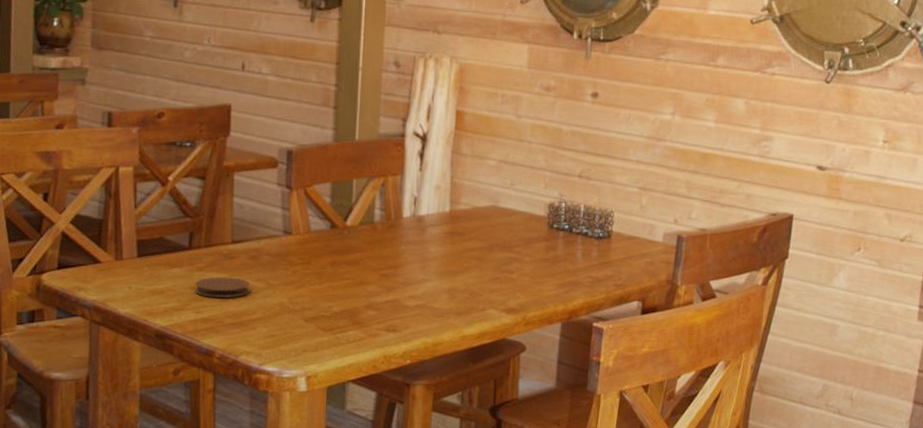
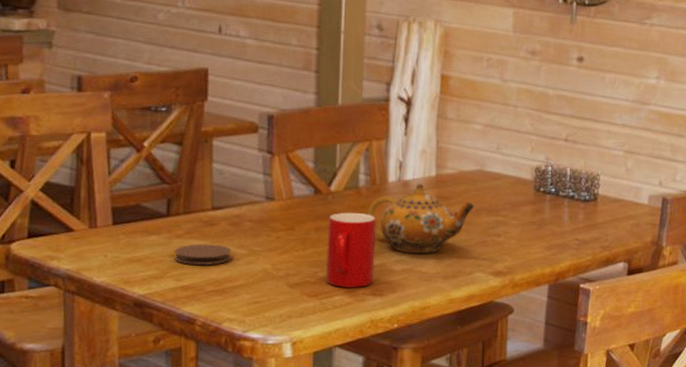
cup: none [341,247,391,323] -> present [326,212,376,288]
teapot: none [383,218,488,290] -> present [368,183,475,254]

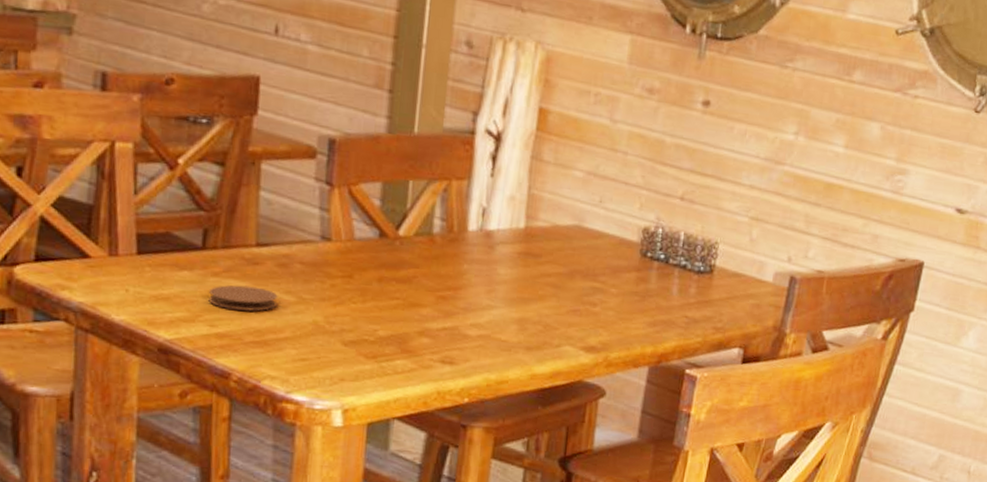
cup: present [326,212,376,288] -> none [387,262,451,352]
teapot: present [368,183,475,254] -> none [442,235,568,319]

